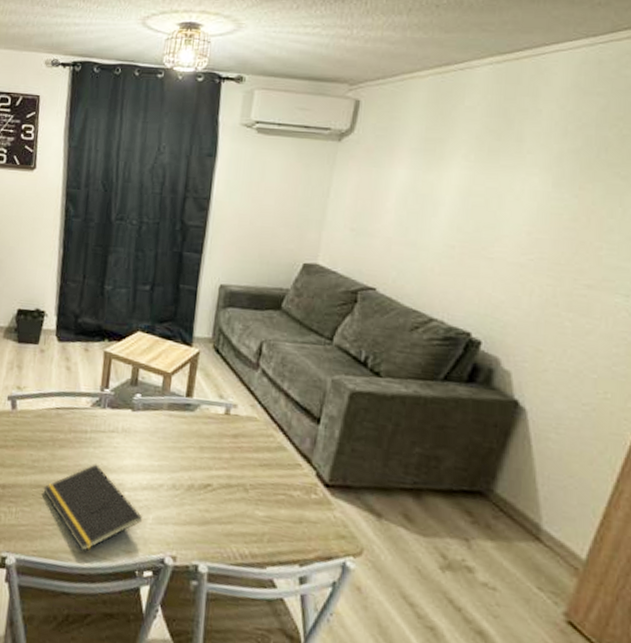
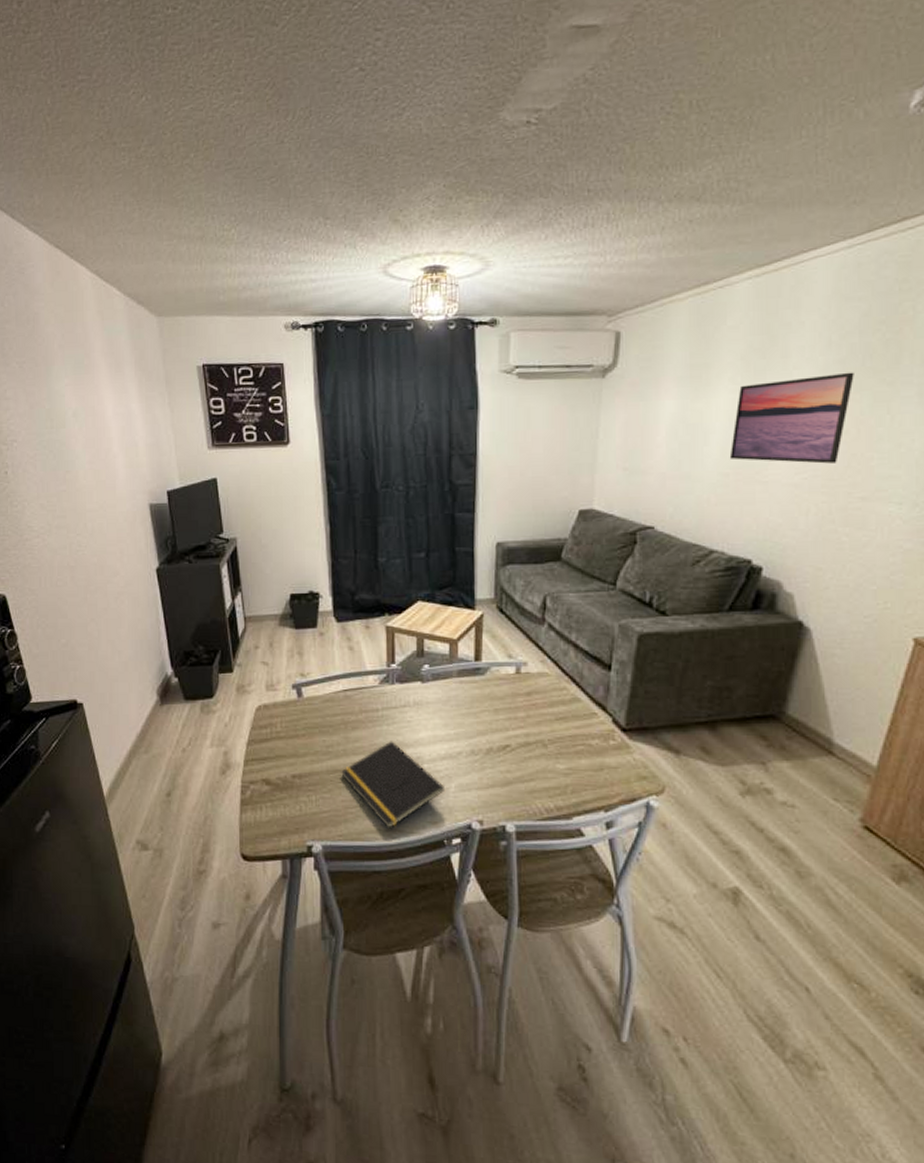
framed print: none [456,162,588,249] -> present [729,372,854,464]

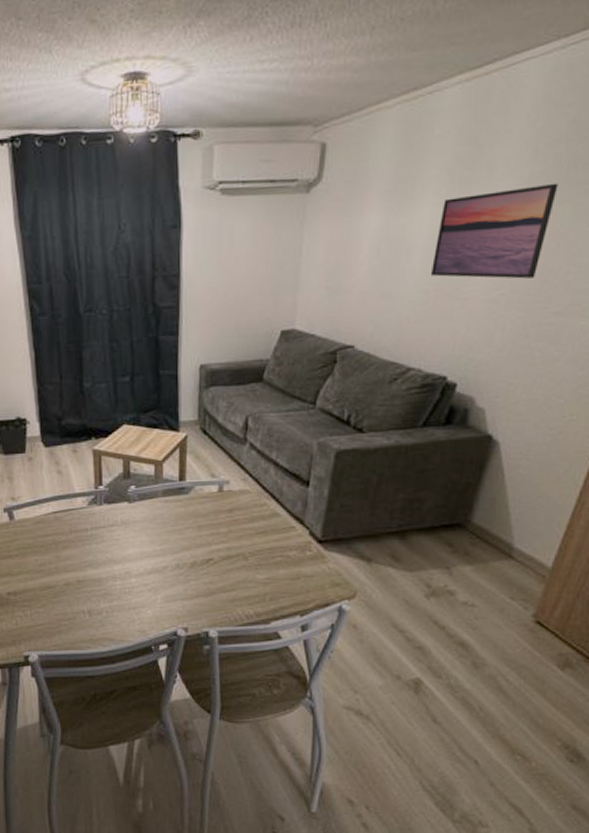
notepad: present [341,741,444,829] -> none [54,558,151,638]

